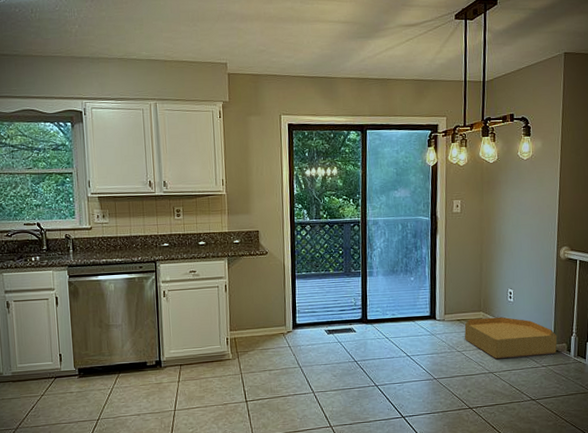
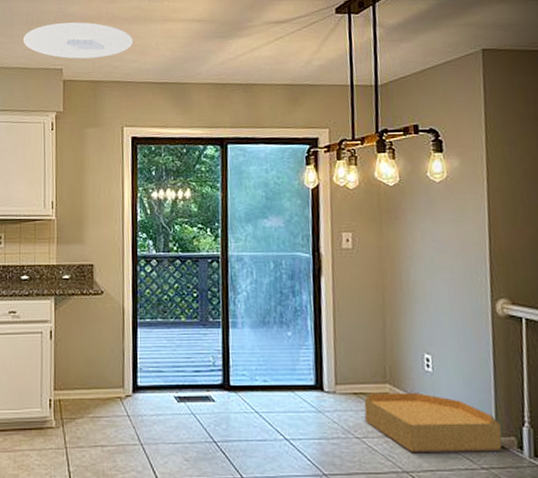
ceiling light: none [191,20,288,54] -> present [24,22,134,59]

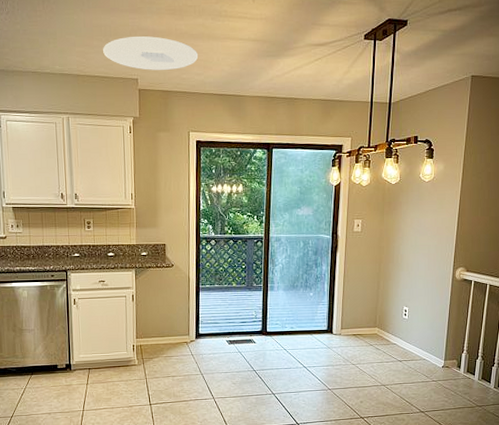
basket: present [364,392,502,454] -> none [360,333,448,373]

